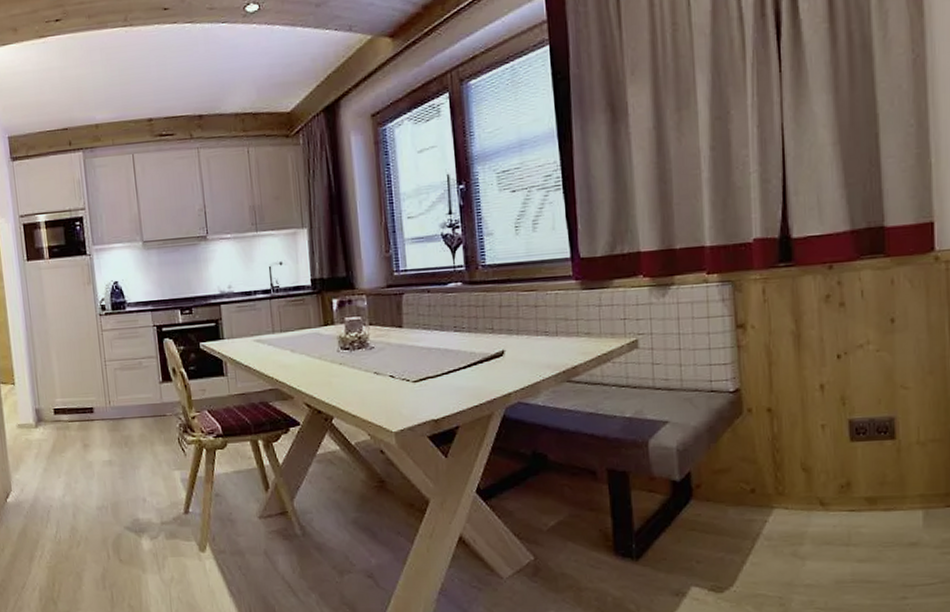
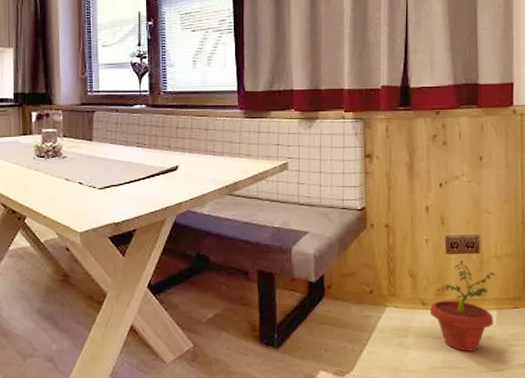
potted plant: none [831,448,920,562] -> present [430,260,496,351]

